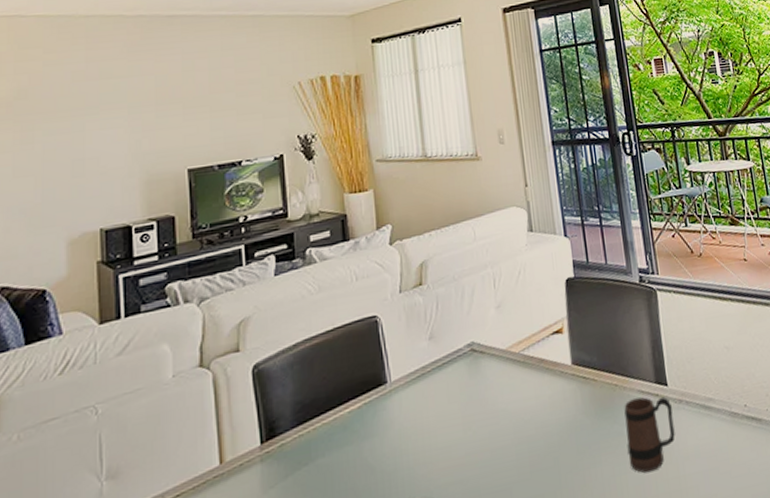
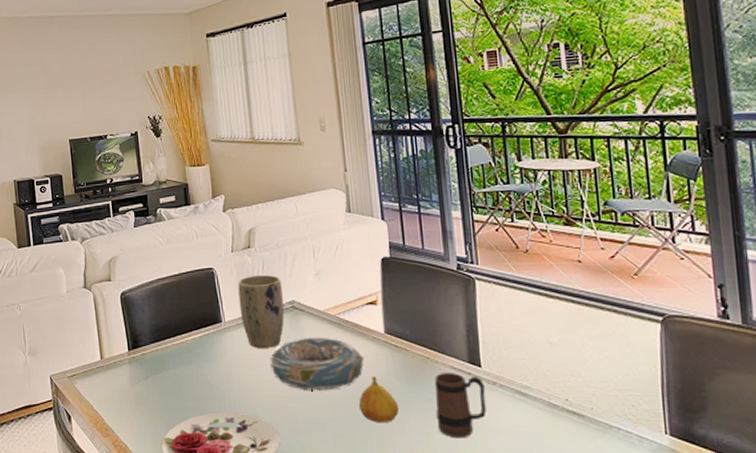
plant pot: none [407,314,463,409] -> present [238,275,284,348]
decorative bowl: none [446,380,552,452] -> present [270,337,364,391]
fruit: none [547,417,590,474] -> present [359,376,400,422]

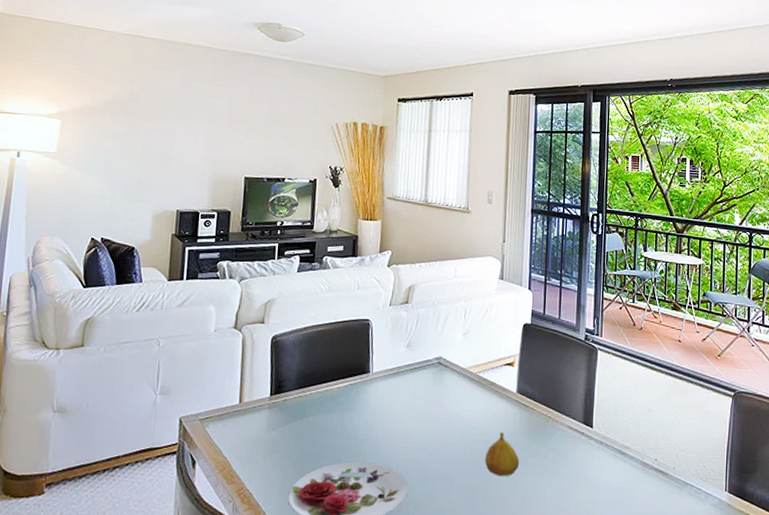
plant pot: present [238,275,284,348] -> none [388,330,432,401]
decorative bowl: present [270,337,364,391] -> none [409,392,496,444]
mug: present [434,373,487,439] -> none [549,432,593,492]

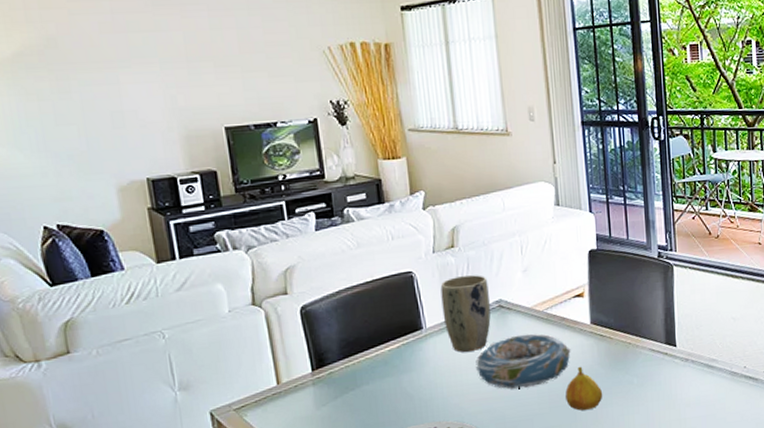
plant pot: none [388,330,432,401] -> present [440,275,491,352]
decorative bowl: none [409,392,496,444] -> present [476,333,571,390]

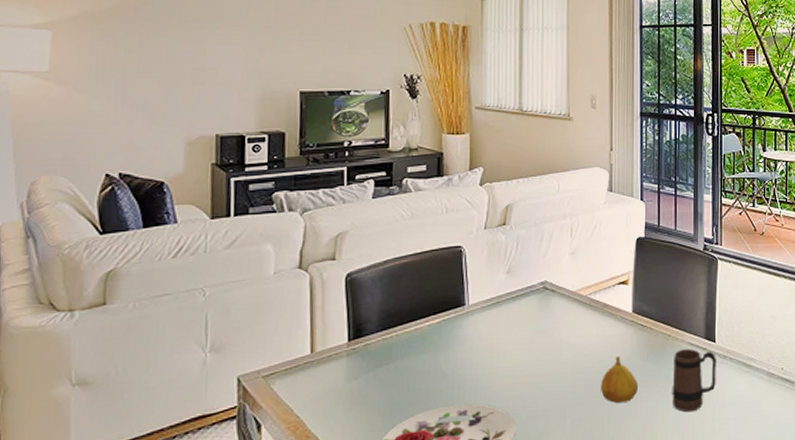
plant pot: present [440,275,491,352] -> none [487,254,535,333]
decorative bowl: present [476,333,571,390] -> none [514,318,610,375]
mug: none [635,354,680,415] -> present [672,349,716,413]

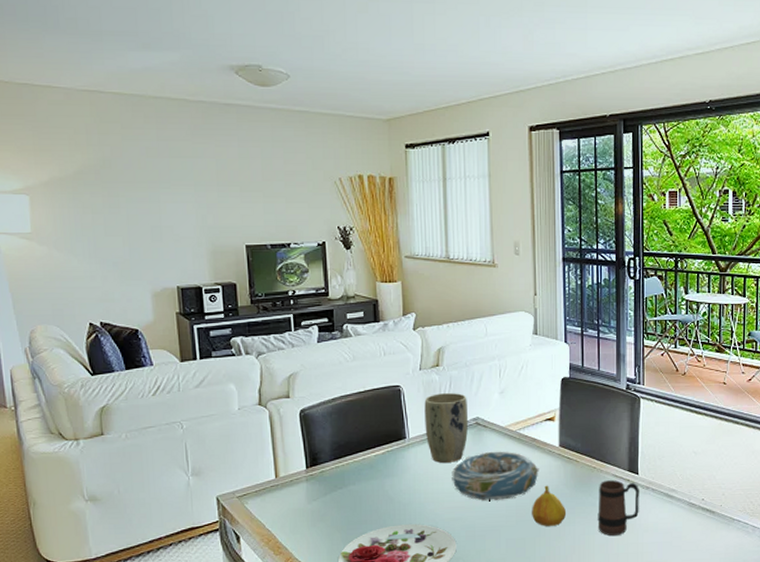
plant pot: none [487,254,535,333] -> present [424,393,468,463]
decorative bowl: none [514,318,610,375] -> present [452,451,539,501]

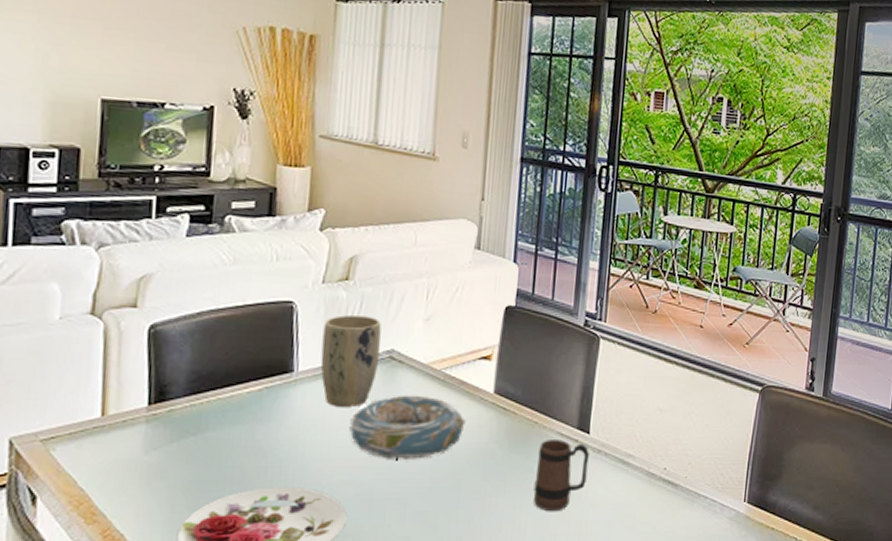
fruit: present [532,485,567,526] -> none [450,442,496,496]

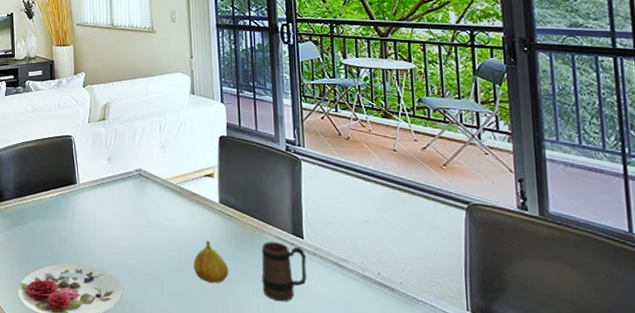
plant pot: present [320,315,382,407] -> none [92,145,131,210]
decorative bowl: present [349,394,466,459] -> none [117,202,200,251]
fruit: none [450,442,496,496] -> present [194,240,229,283]

